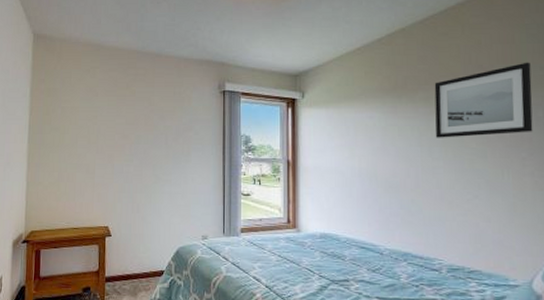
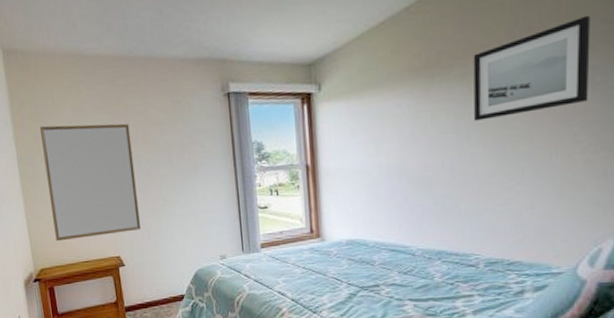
home mirror: none [50,100,134,206] -> present [40,123,142,242]

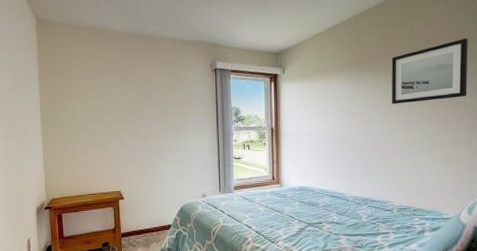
home mirror: present [40,123,142,242] -> none [62,82,140,177]

